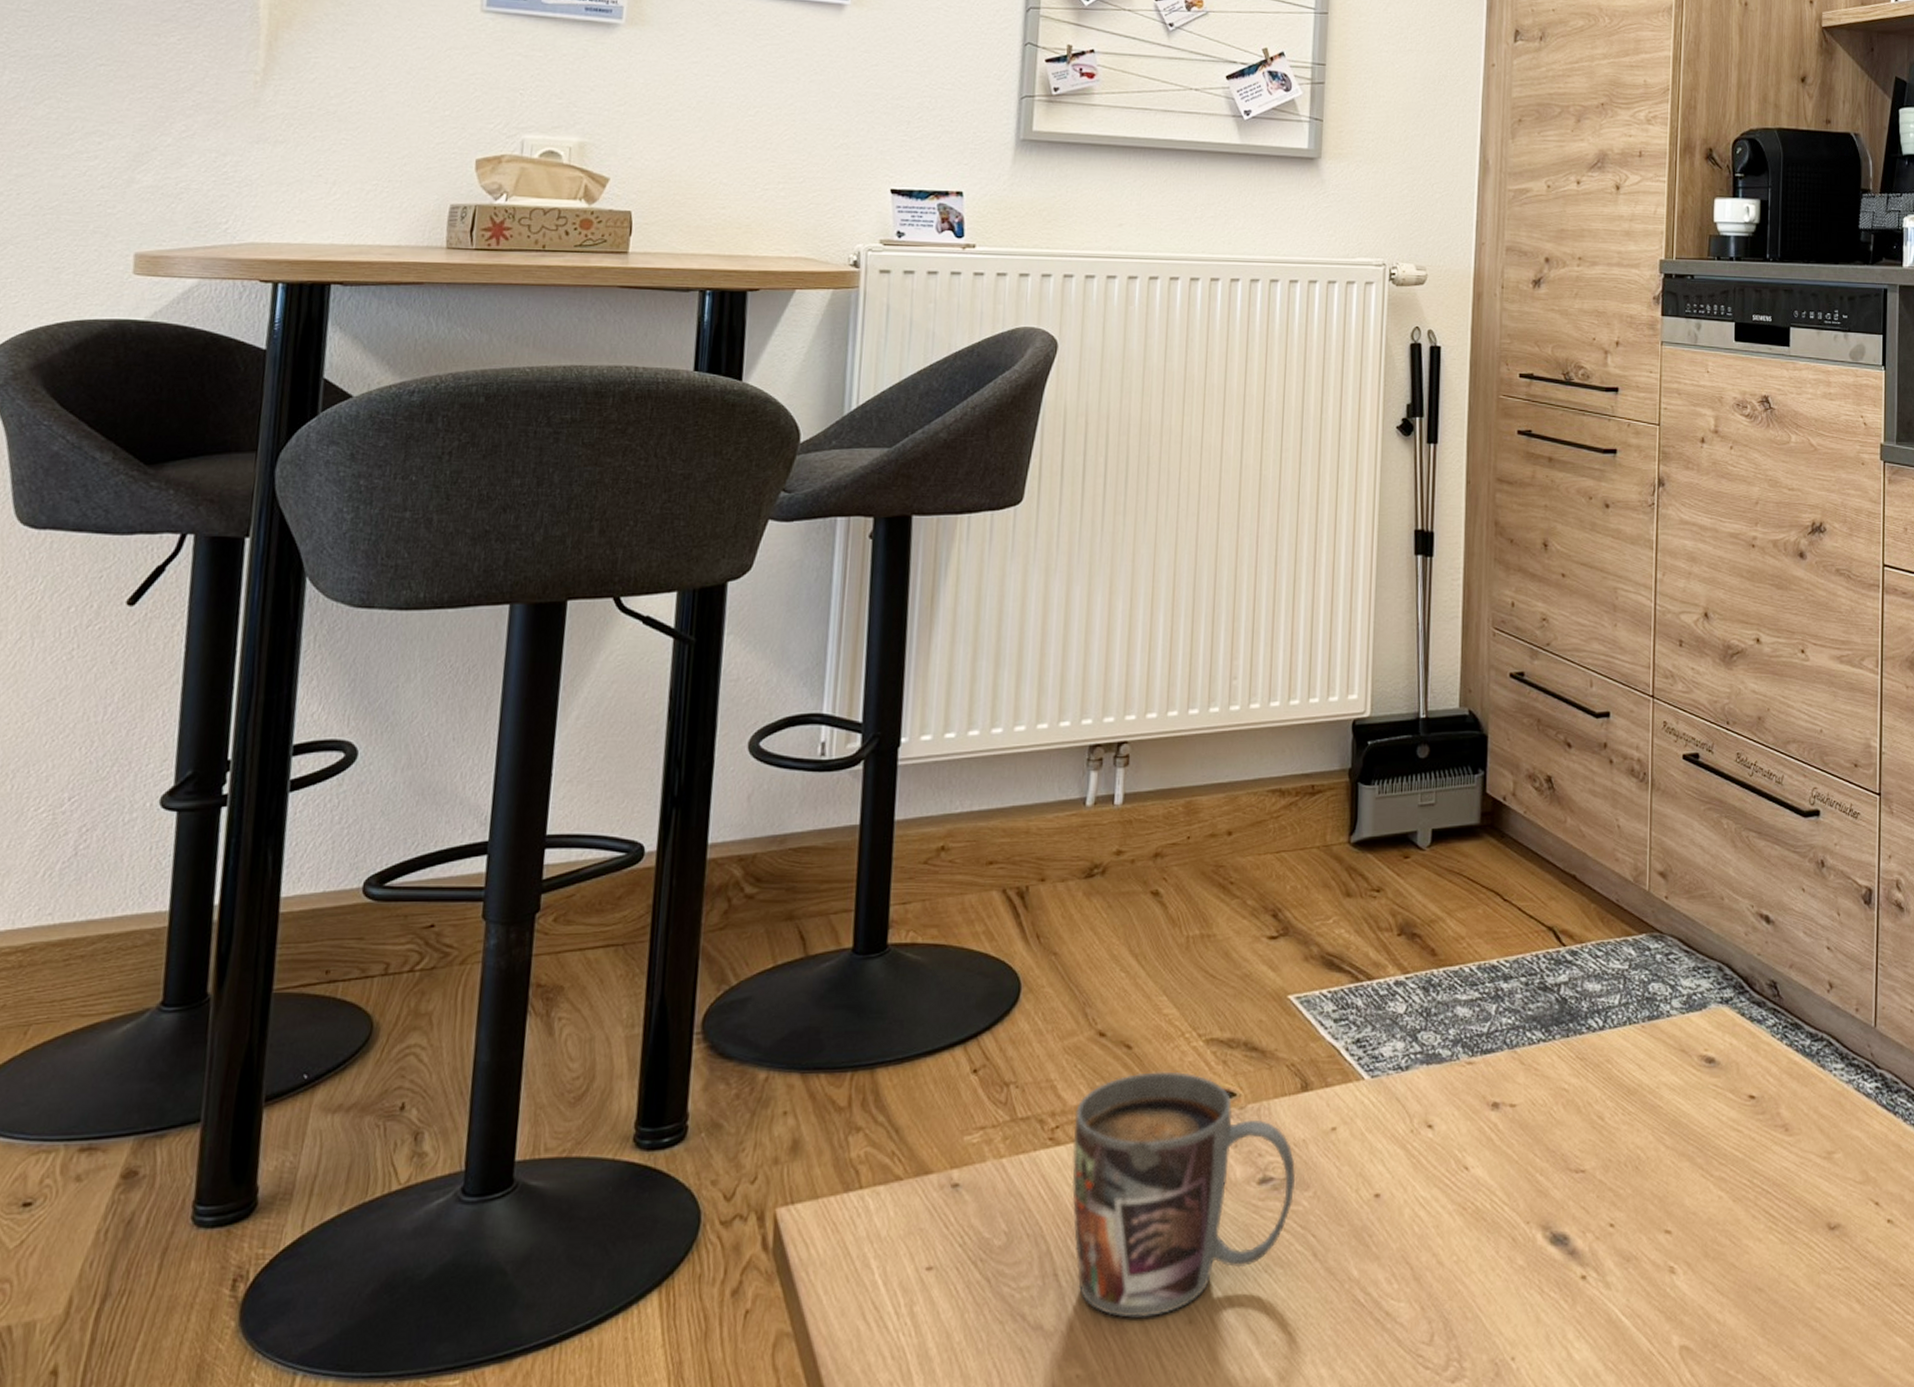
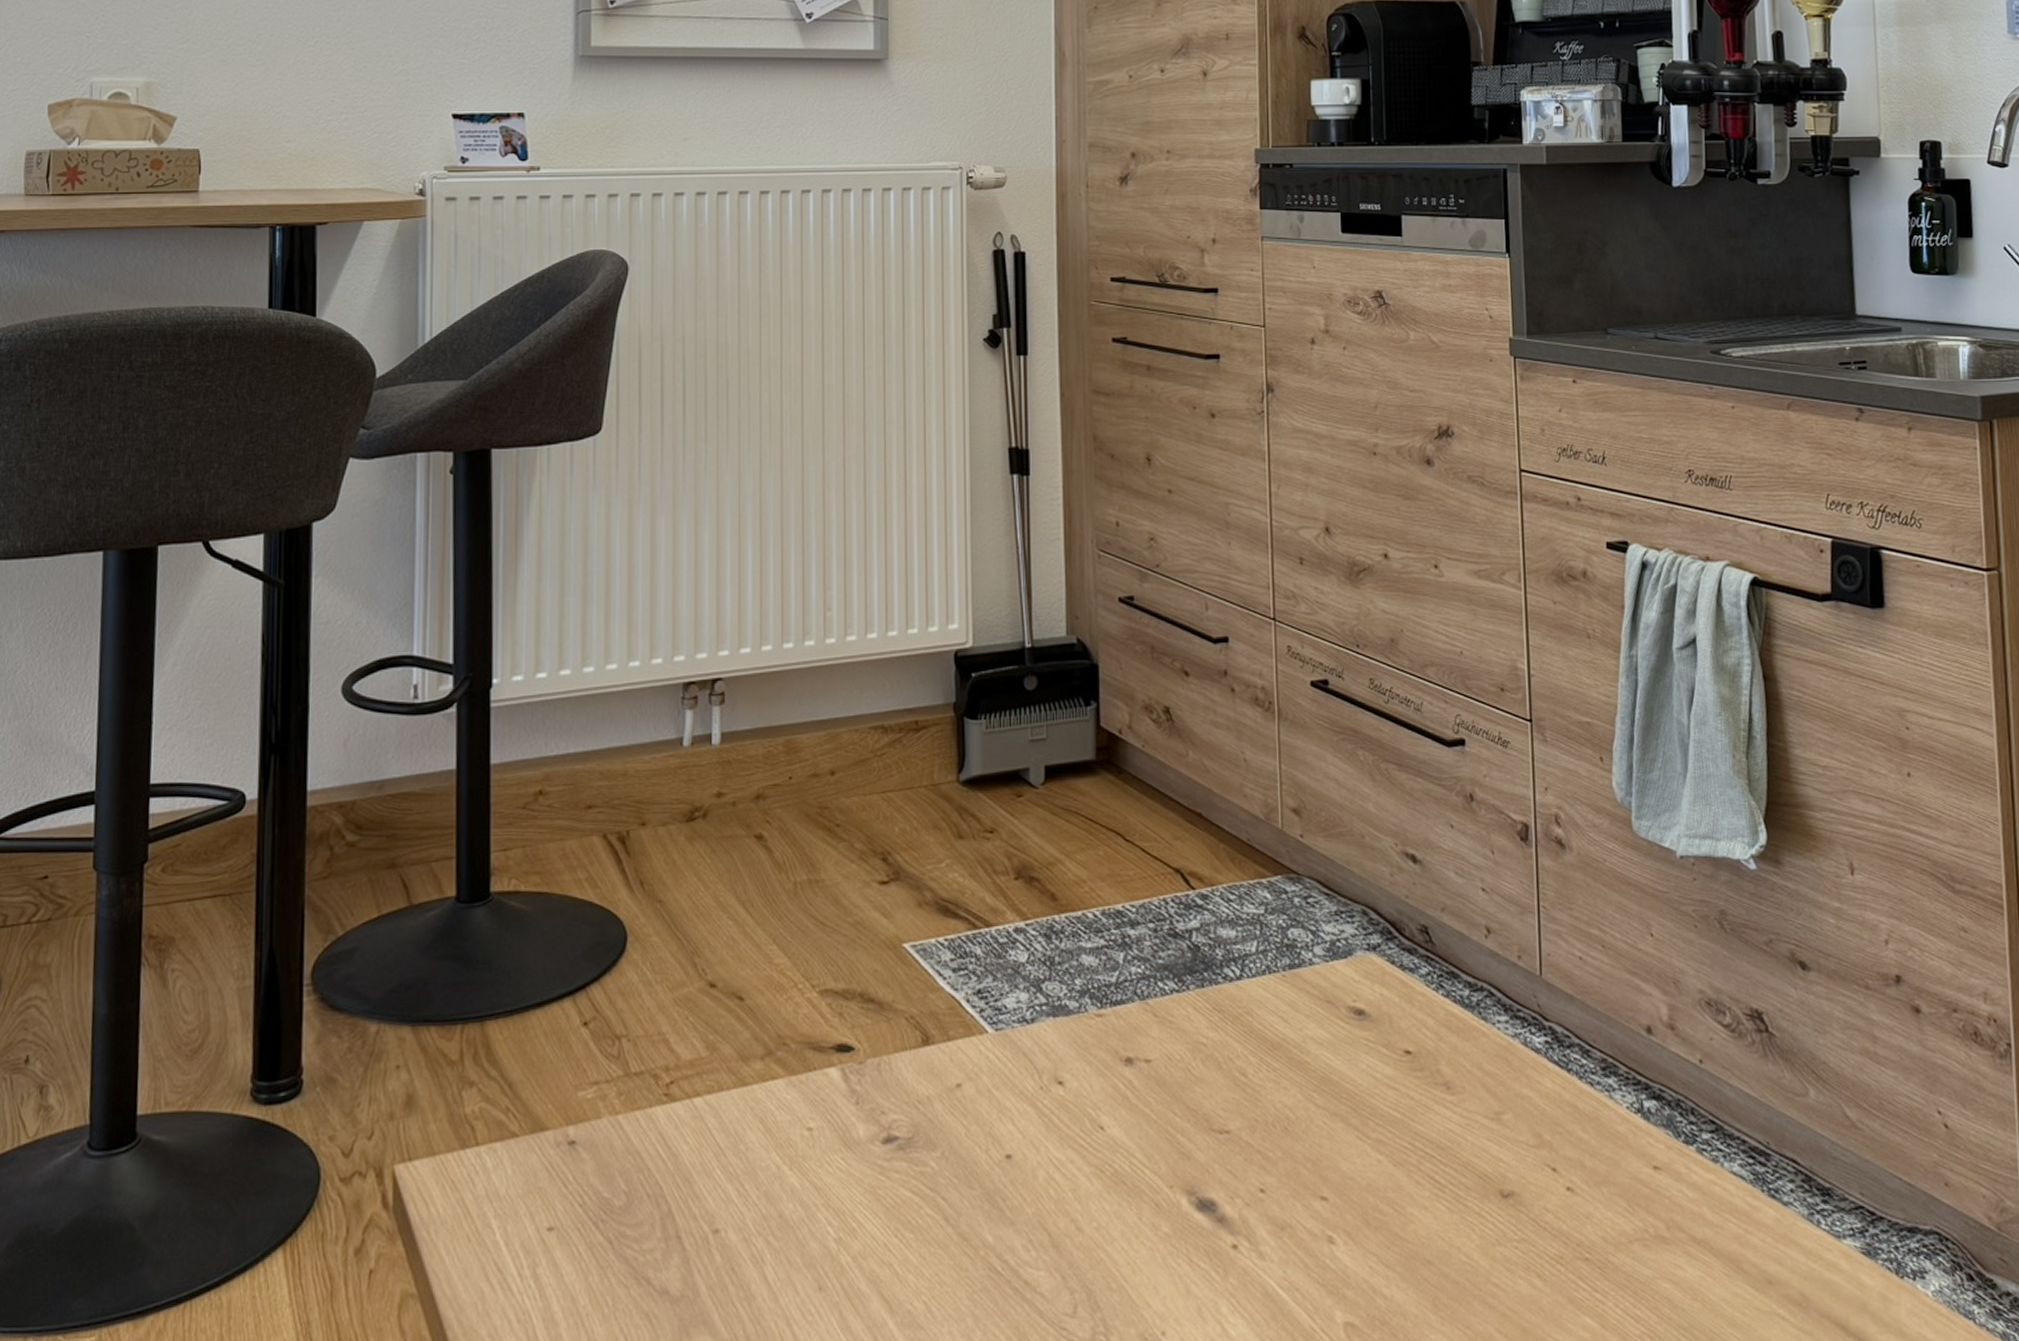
mug: present [1071,1071,1295,1318] -> none [689,1024,921,1283]

